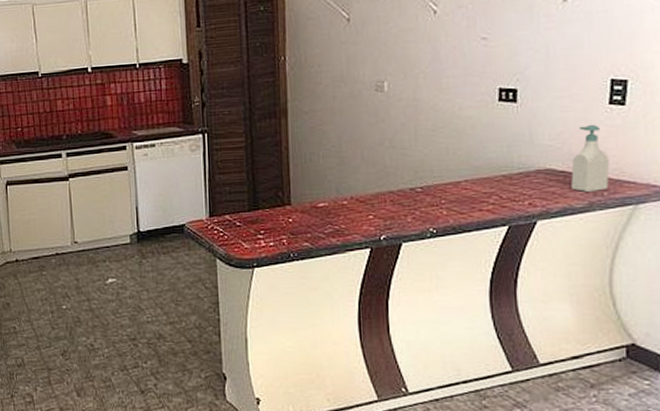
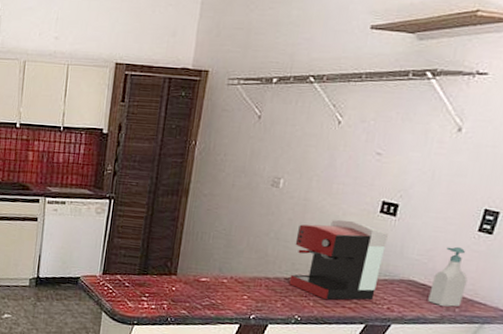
coffee maker: none [413,115,513,206] -> present [289,220,388,301]

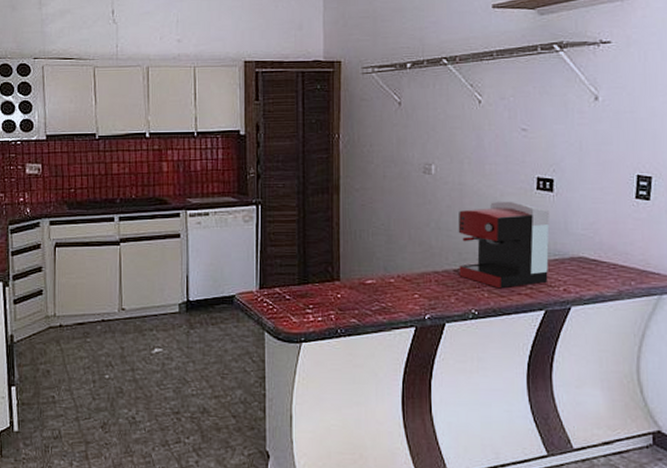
soap bottle: present [428,246,468,307] -> none [602,216,637,280]

